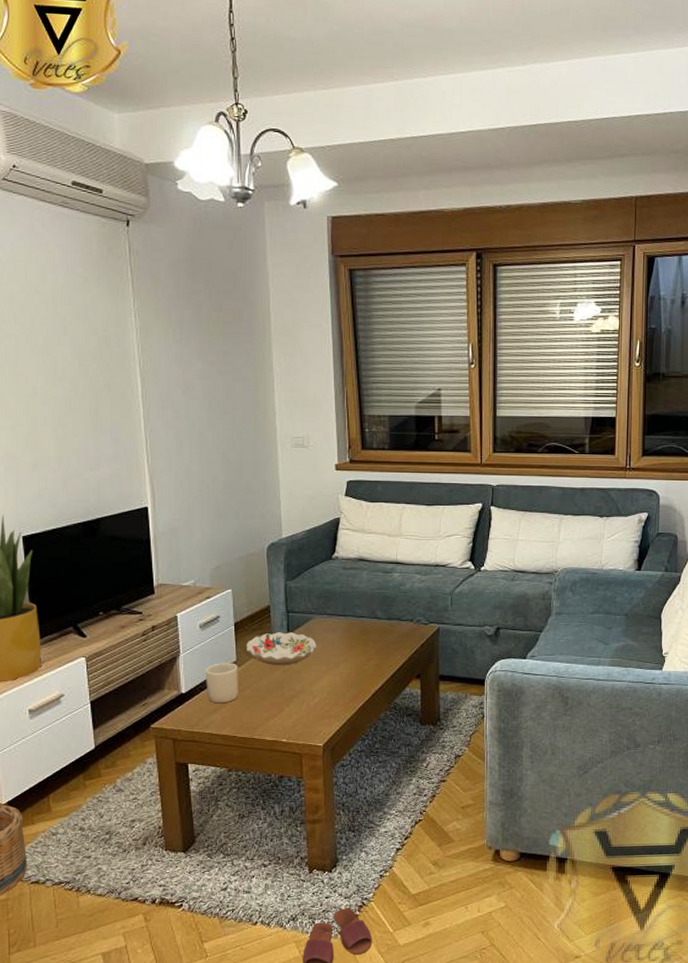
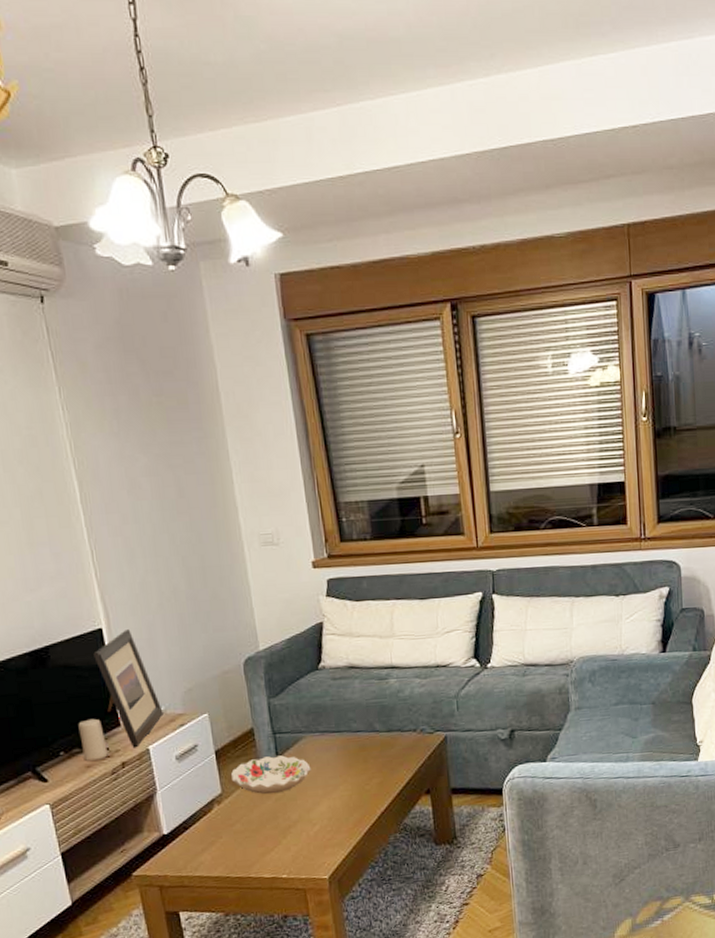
candle: none [118,585,141,623] -> present [78,718,108,762]
picture frame: none [138,510,193,614] -> present [93,629,164,748]
mug: present [204,663,239,703] -> none [187,795,229,842]

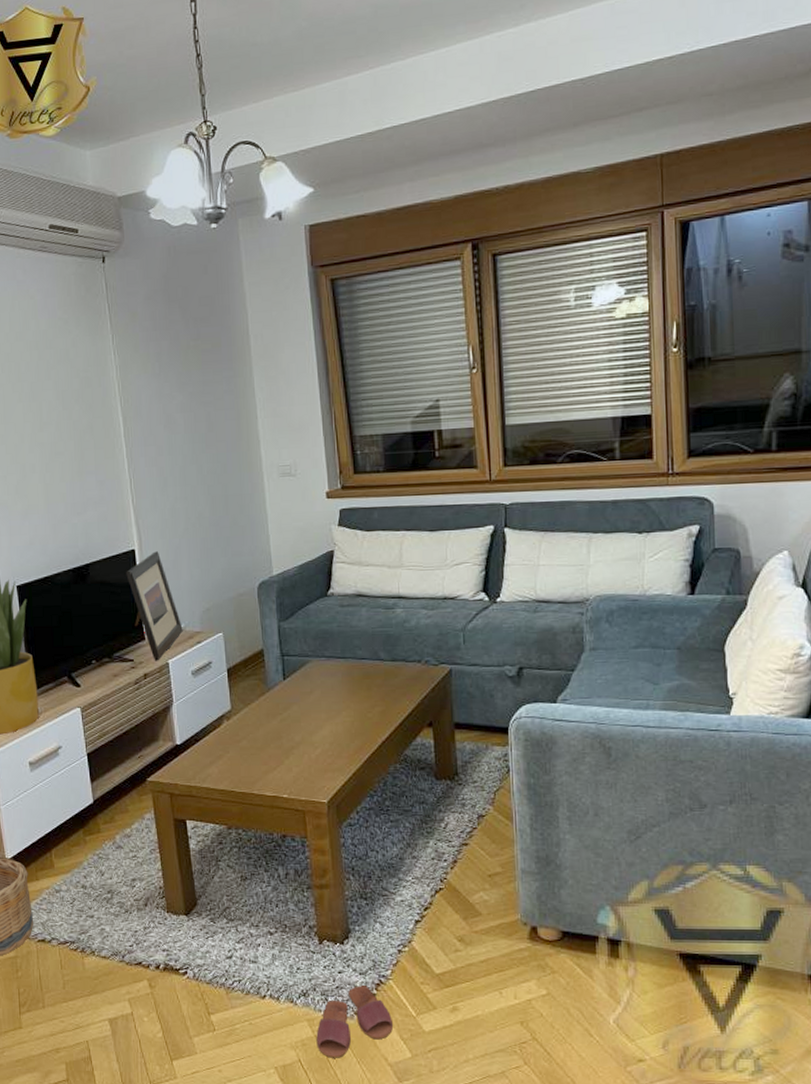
candle: present [78,718,108,762] -> none [109,631,133,671]
decorative bowl: present [230,755,311,795] -> none [240,677,316,714]

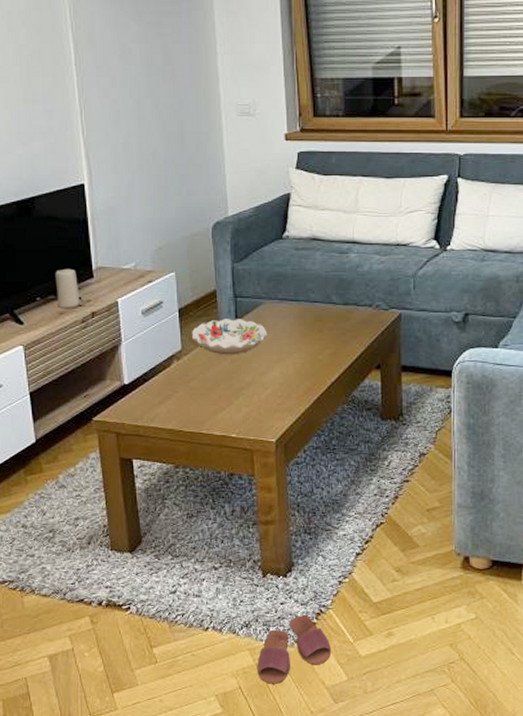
candle: none [109,631,133,671] -> present [55,268,80,309]
picture frame: present [126,551,183,661] -> none [74,187,134,300]
decorative bowl: none [240,677,316,714] -> present [191,319,267,355]

